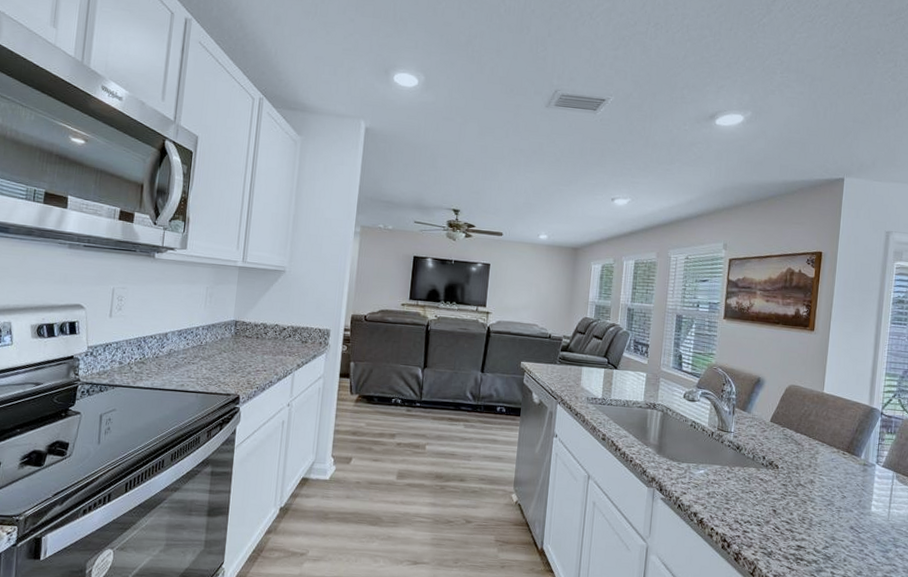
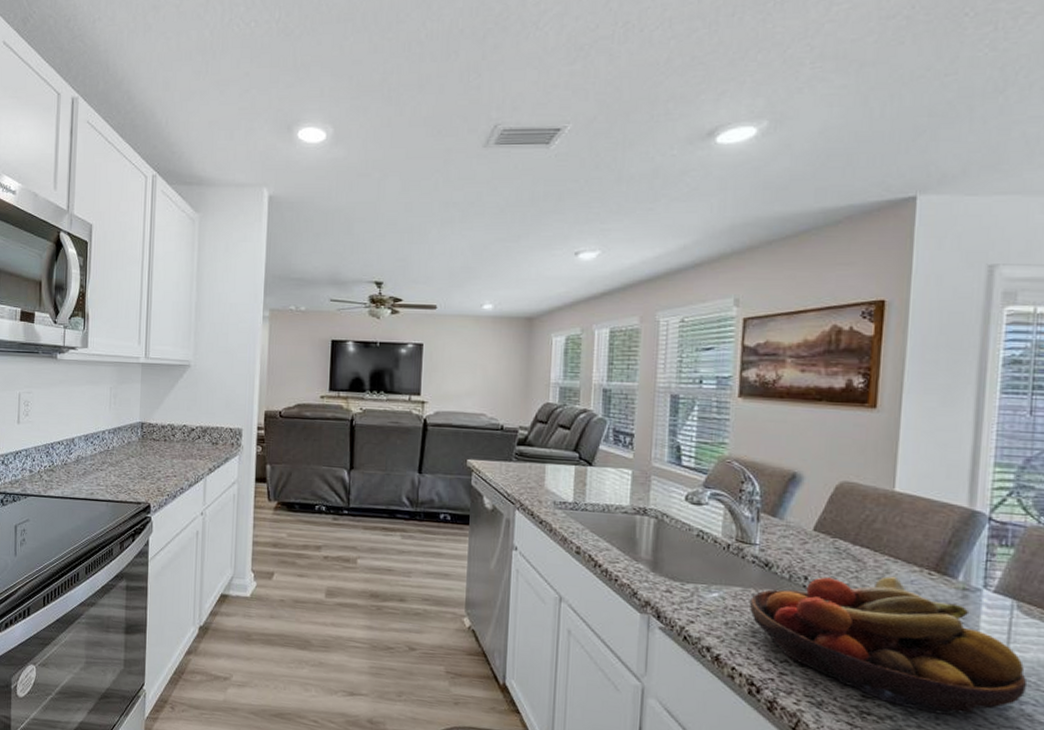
fruit bowl: none [725,455,901,558] -> present [749,576,1028,715]

